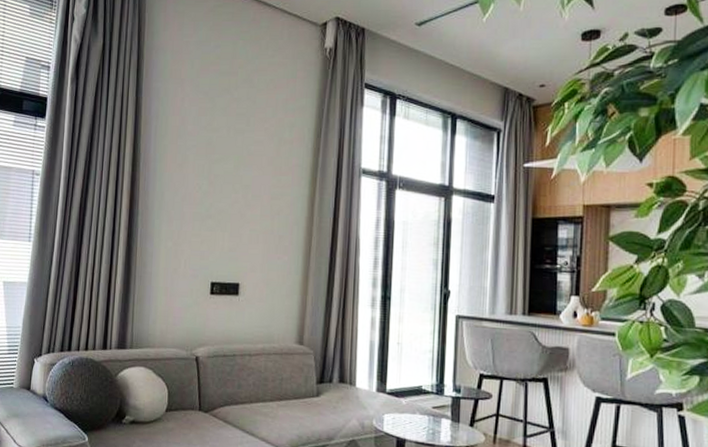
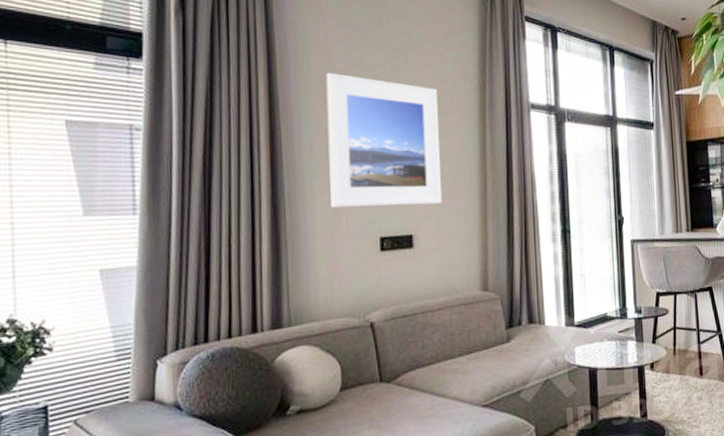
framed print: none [173,134,273,258] -> present [326,73,441,208]

